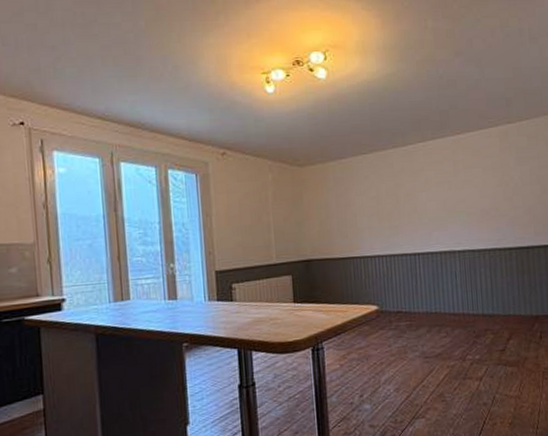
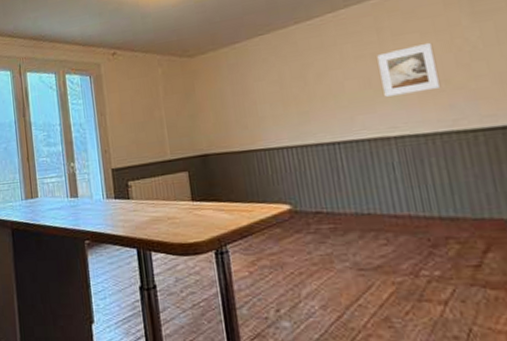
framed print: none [452,177,493,218] -> present [377,42,441,97]

